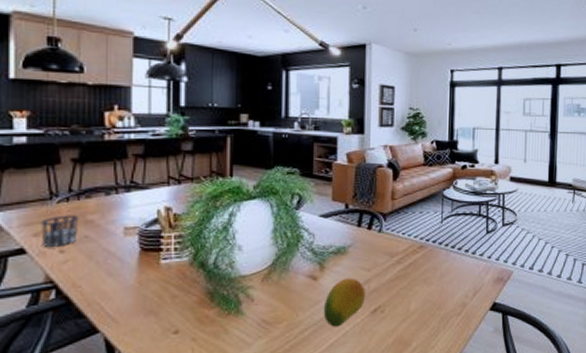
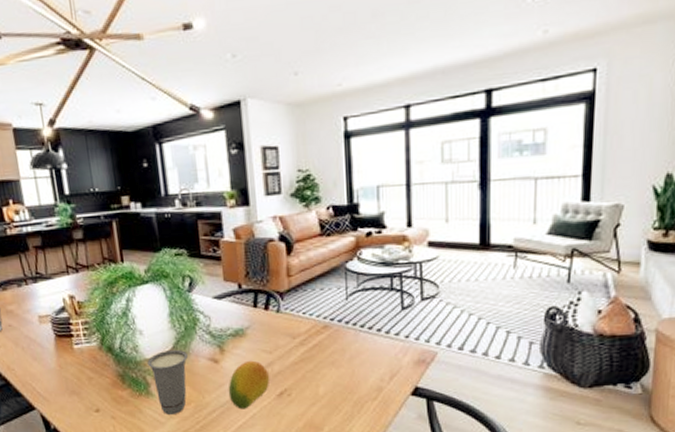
cup: none [242,266,286,334] -> present [147,349,188,414]

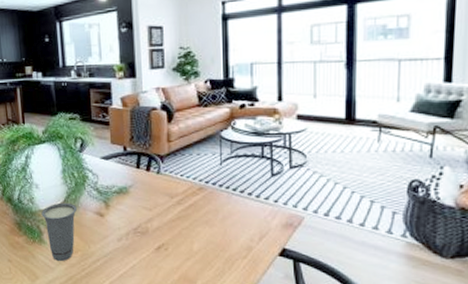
fruit: present [228,360,270,410] -> none [111,216,150,260]

